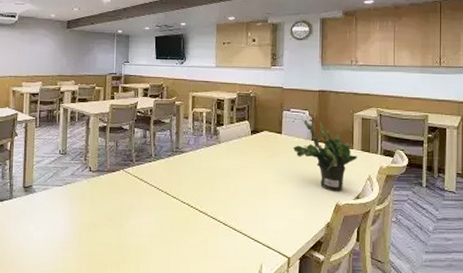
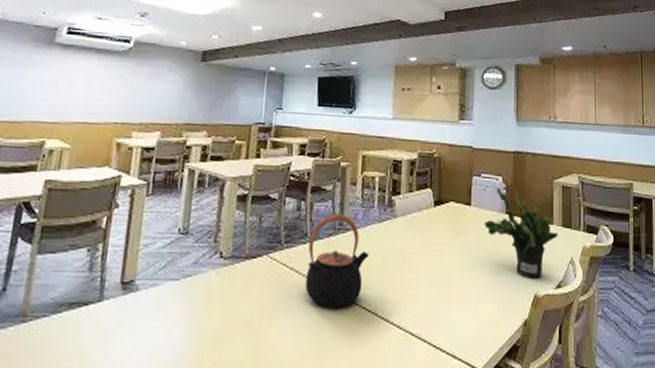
teapot: none [152,140,200,208] -> present [305,213,369,307]

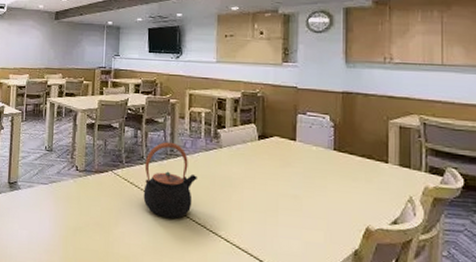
potted plant: present [485,187,559,279] -> none [311,125,395,213]

